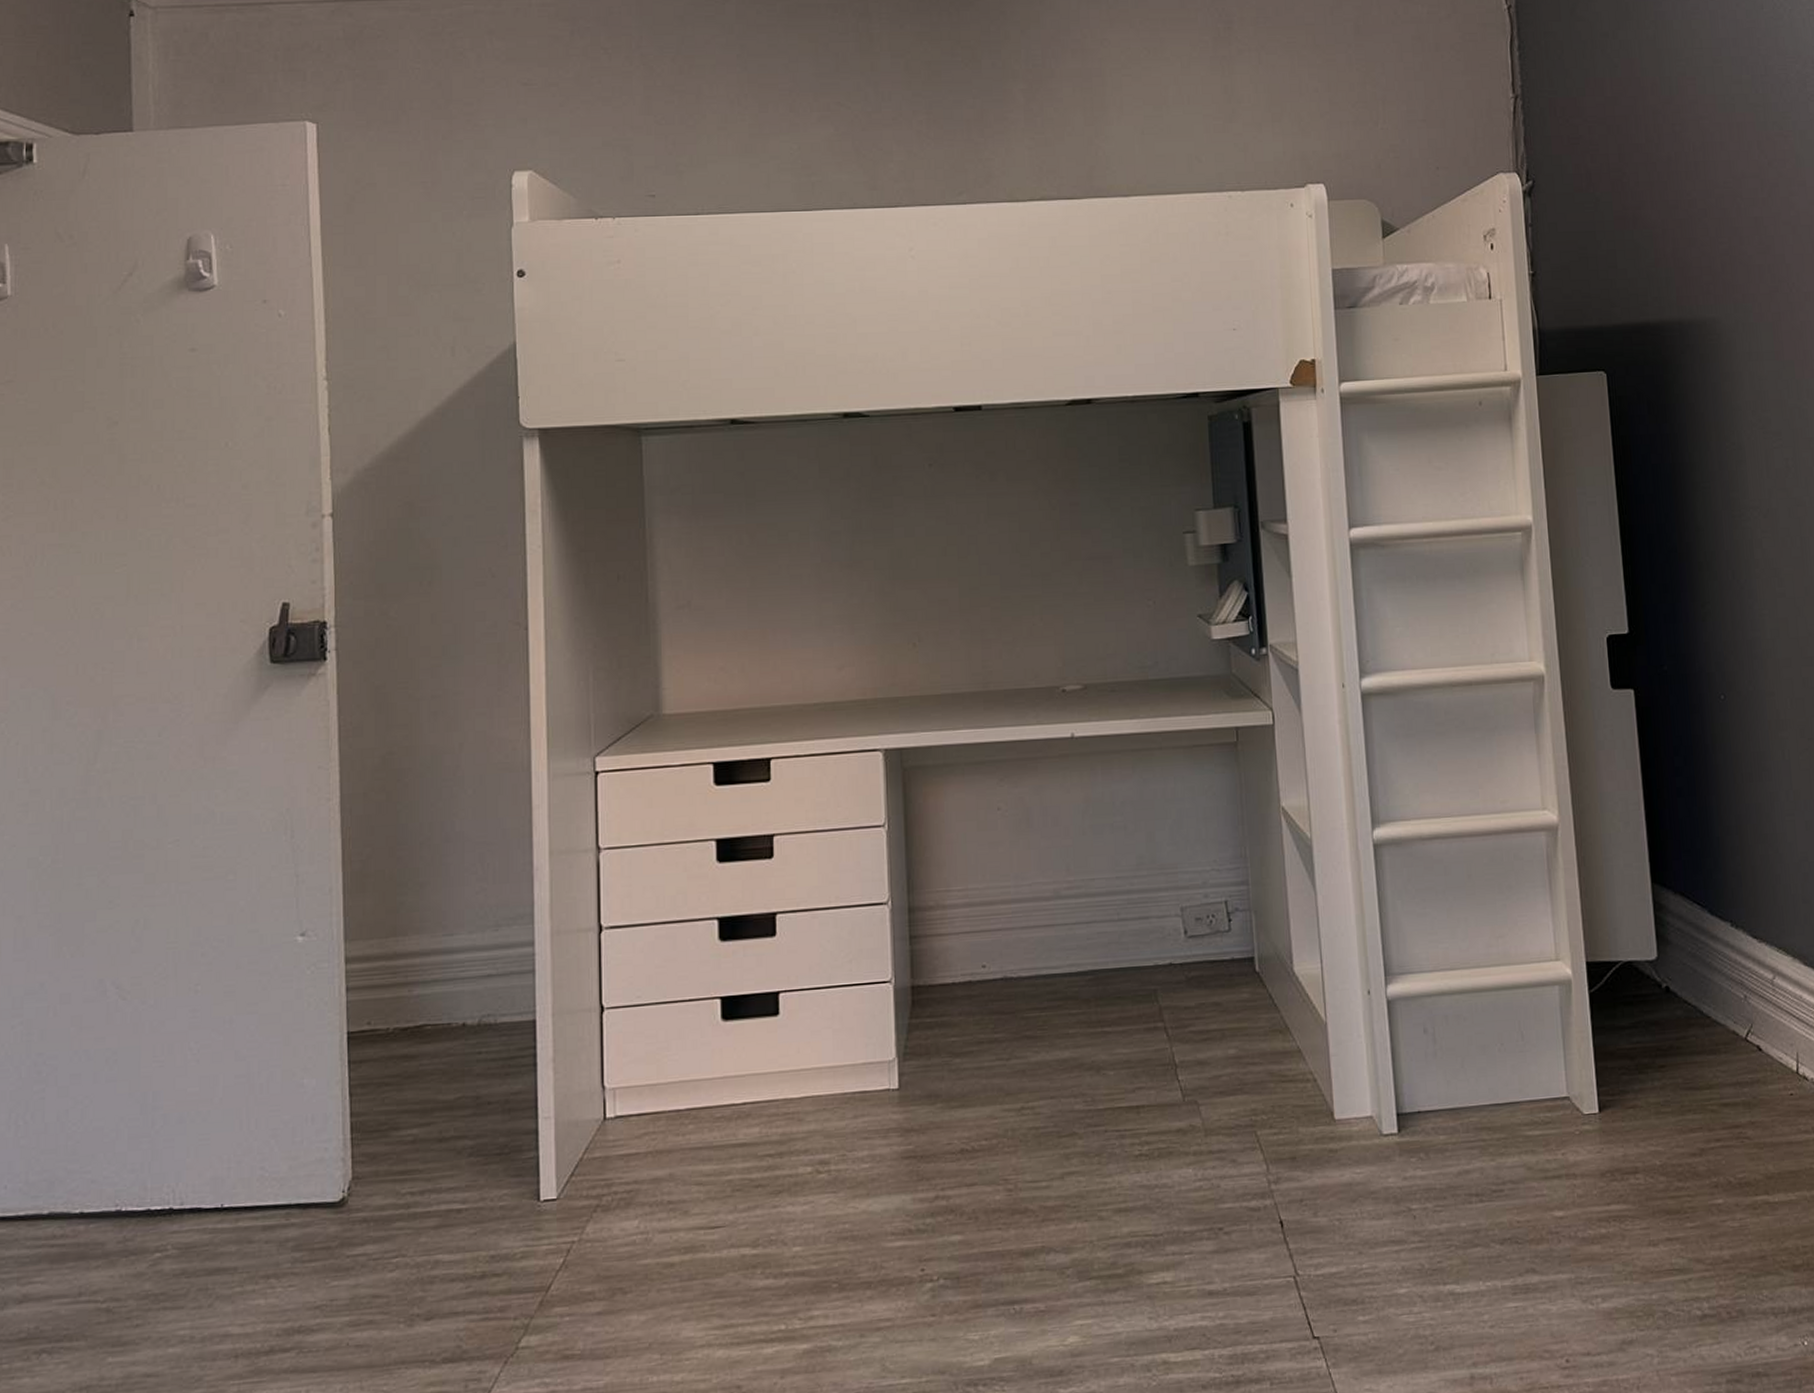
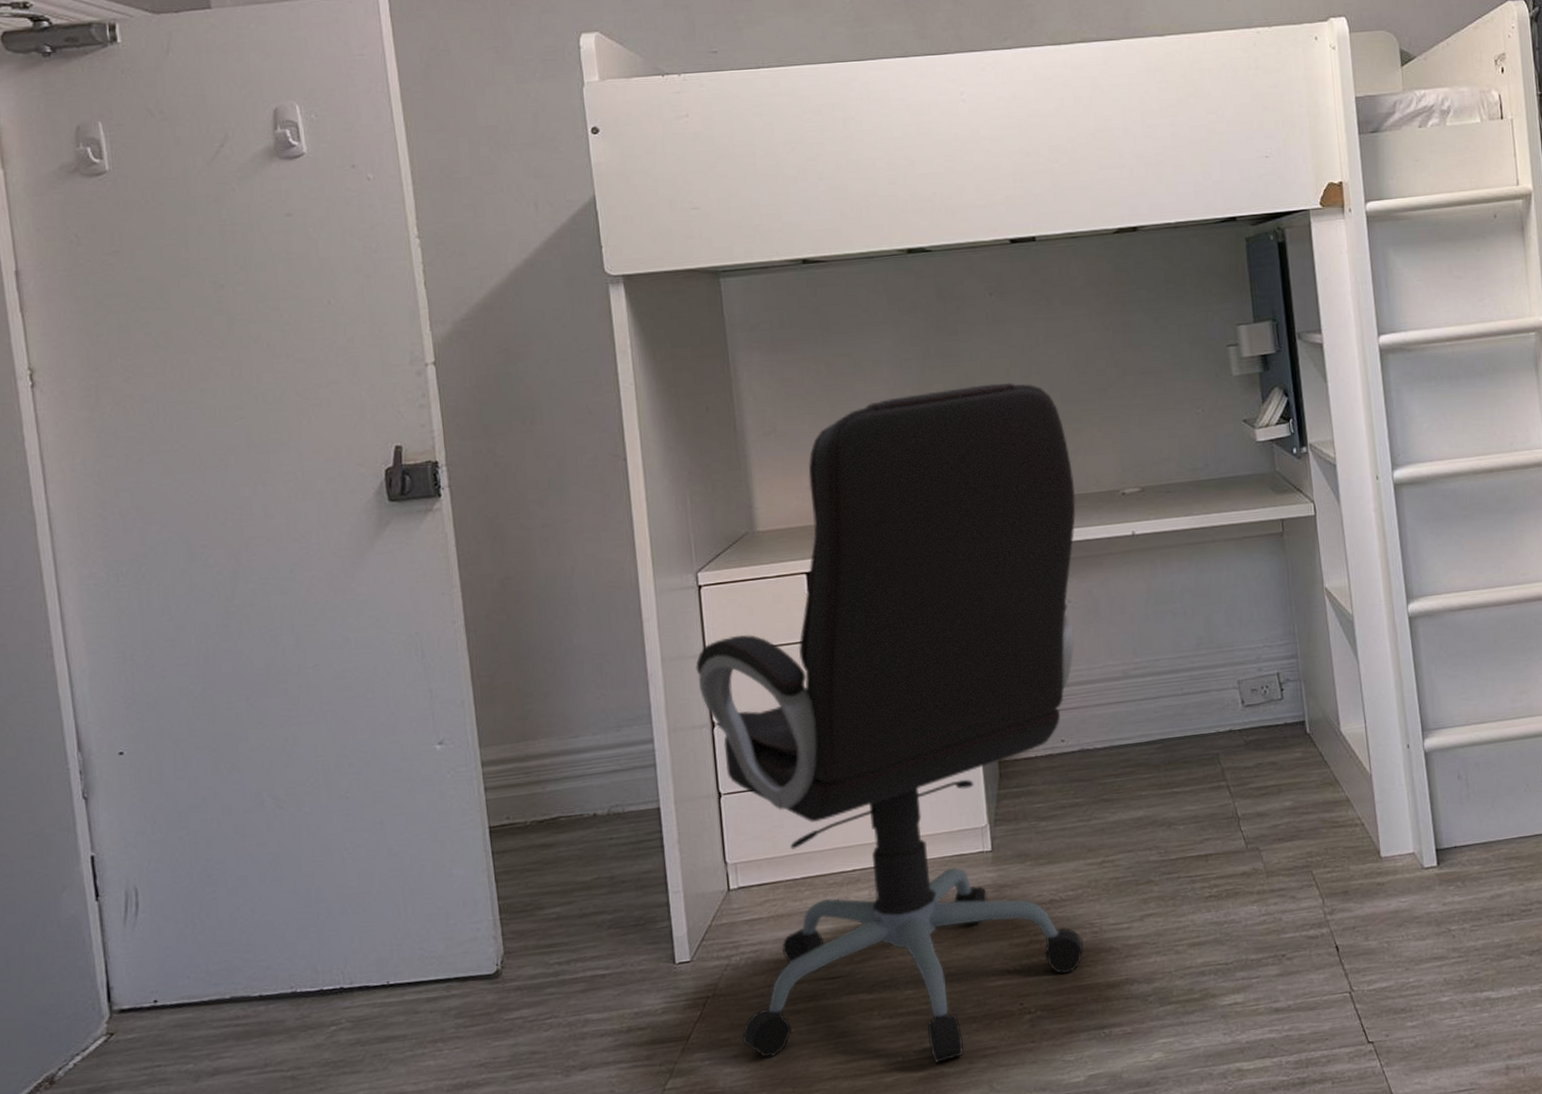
office chair: none [586,562,1012,1334] -> present [695,382,1084,1063]

